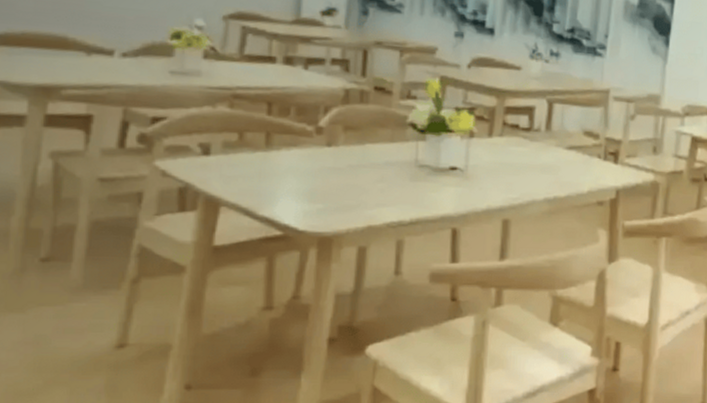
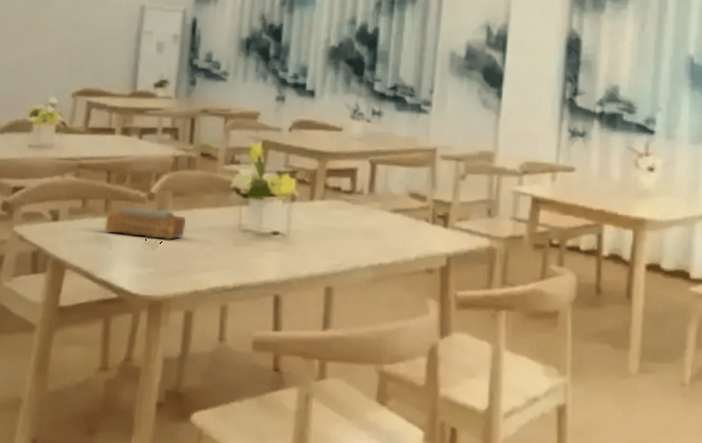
napkin holder: none [265,141,359,176] -> present [104,207,186,241]

